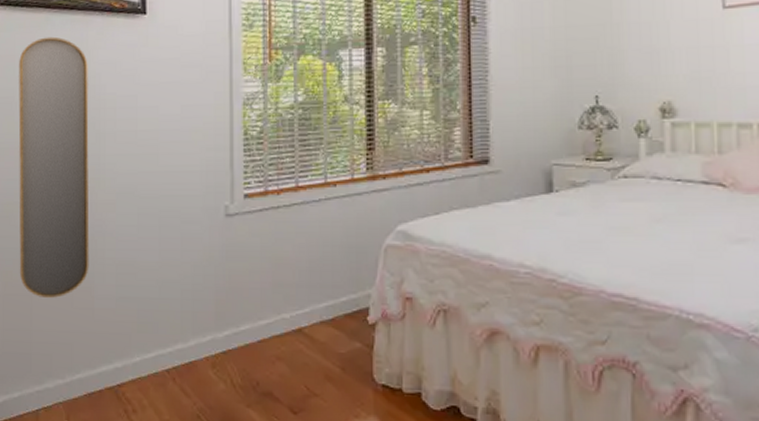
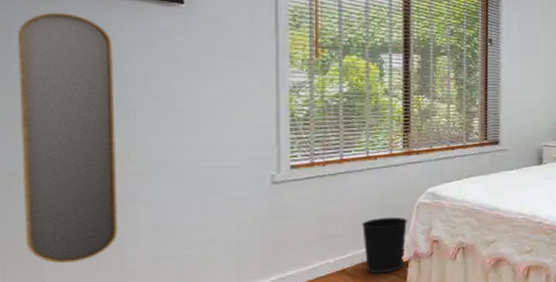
wastebasket: none [319,262,373,338] -> present [361,217,407,274]

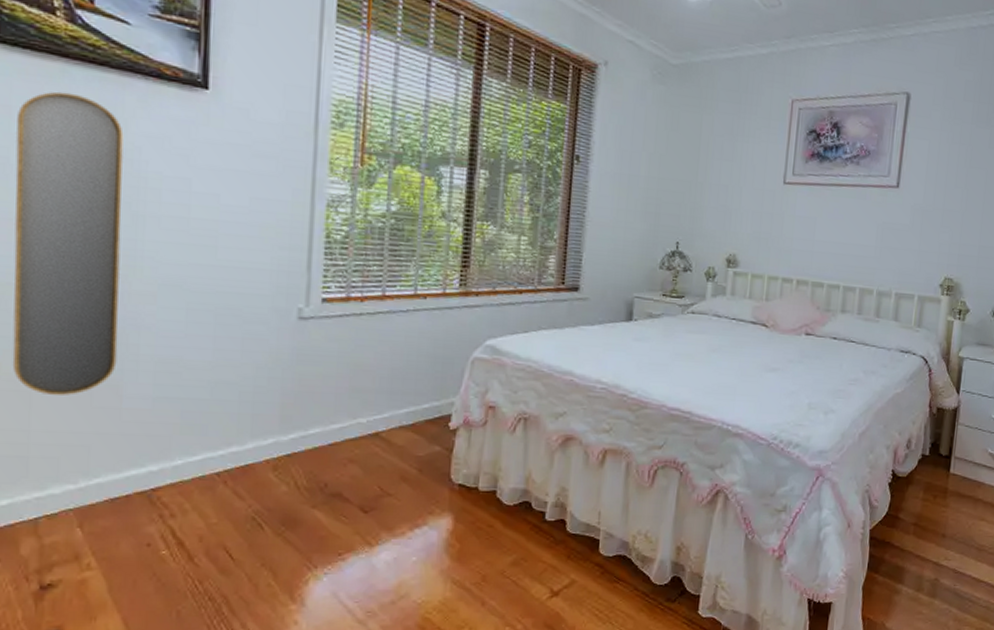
wastebasket: present [361,217,407,274] -> none [402,372,458,442]

